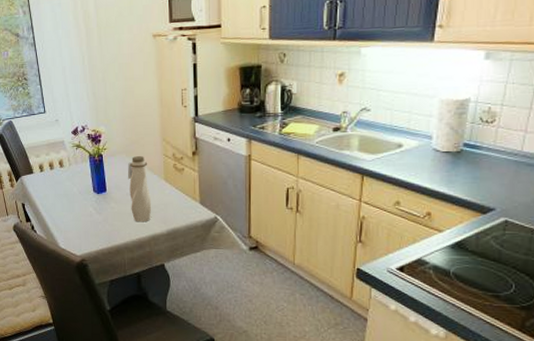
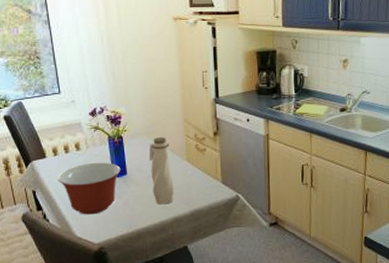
mixing bowl: none [44,179,101,228] -> present [58,162,121,215]

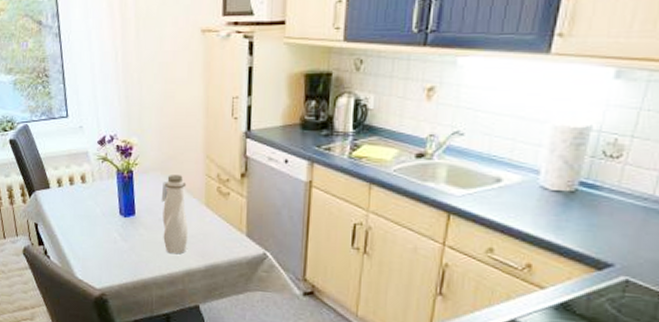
mixing bowl: present [58,162,121,215] -> none [61,198,129,257]

